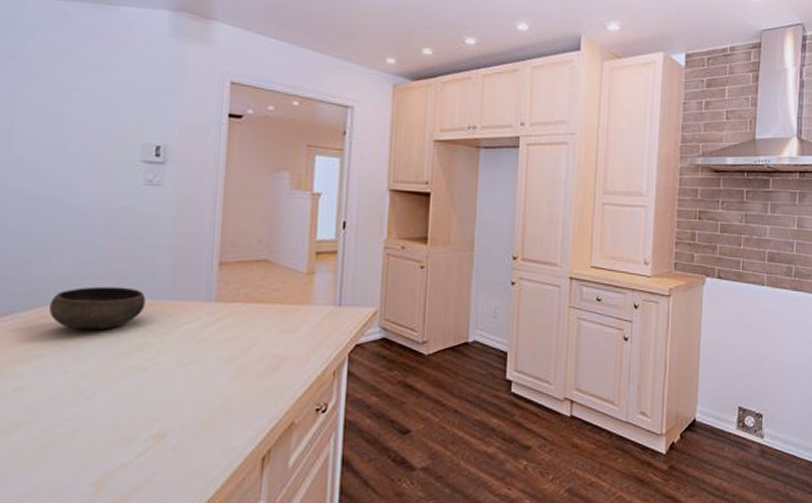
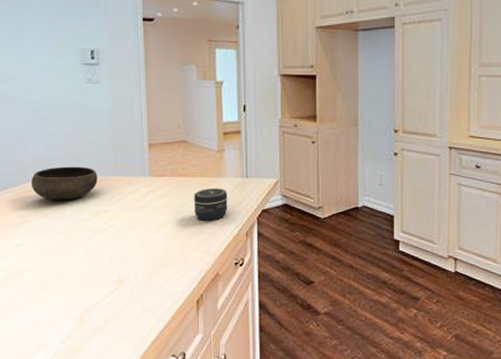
jar: none [270,318,315,357] -> present [194,189,228,221]

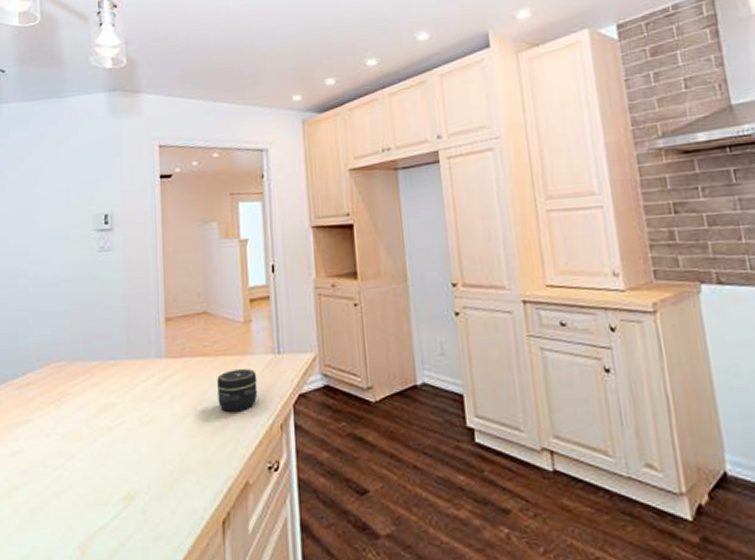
bowl: present [31,166,98,201] -> none [34,350,107,394]

